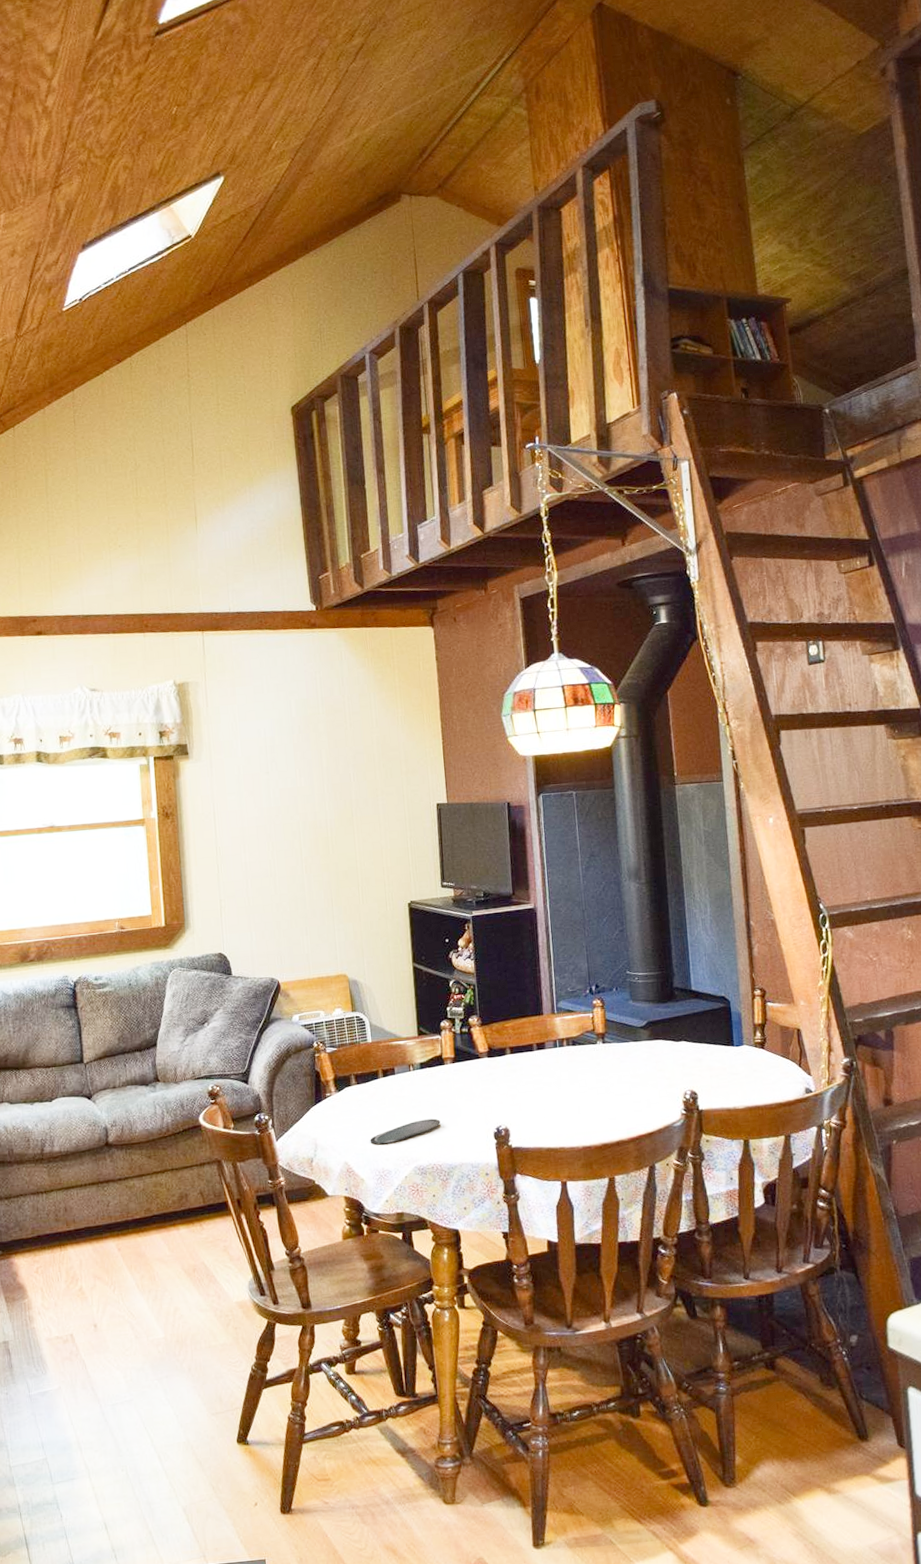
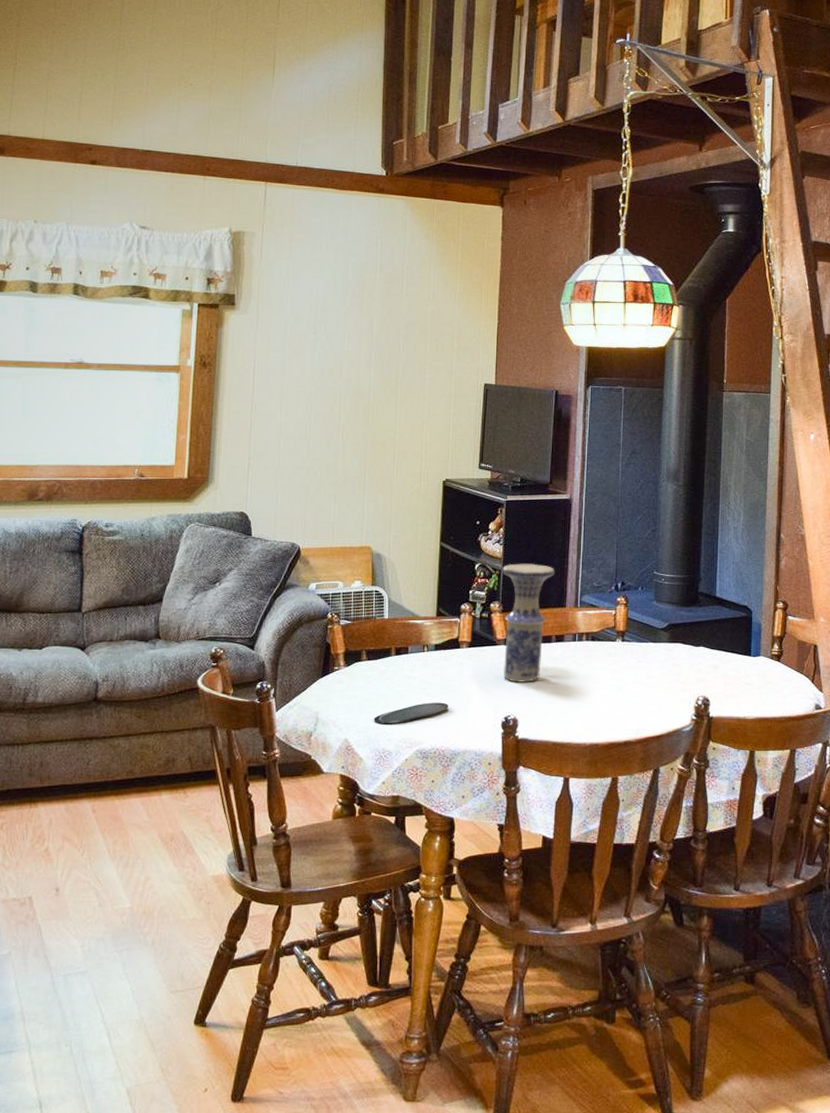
vase: none [476,975,528,1093] -> present [502,563,555,682]

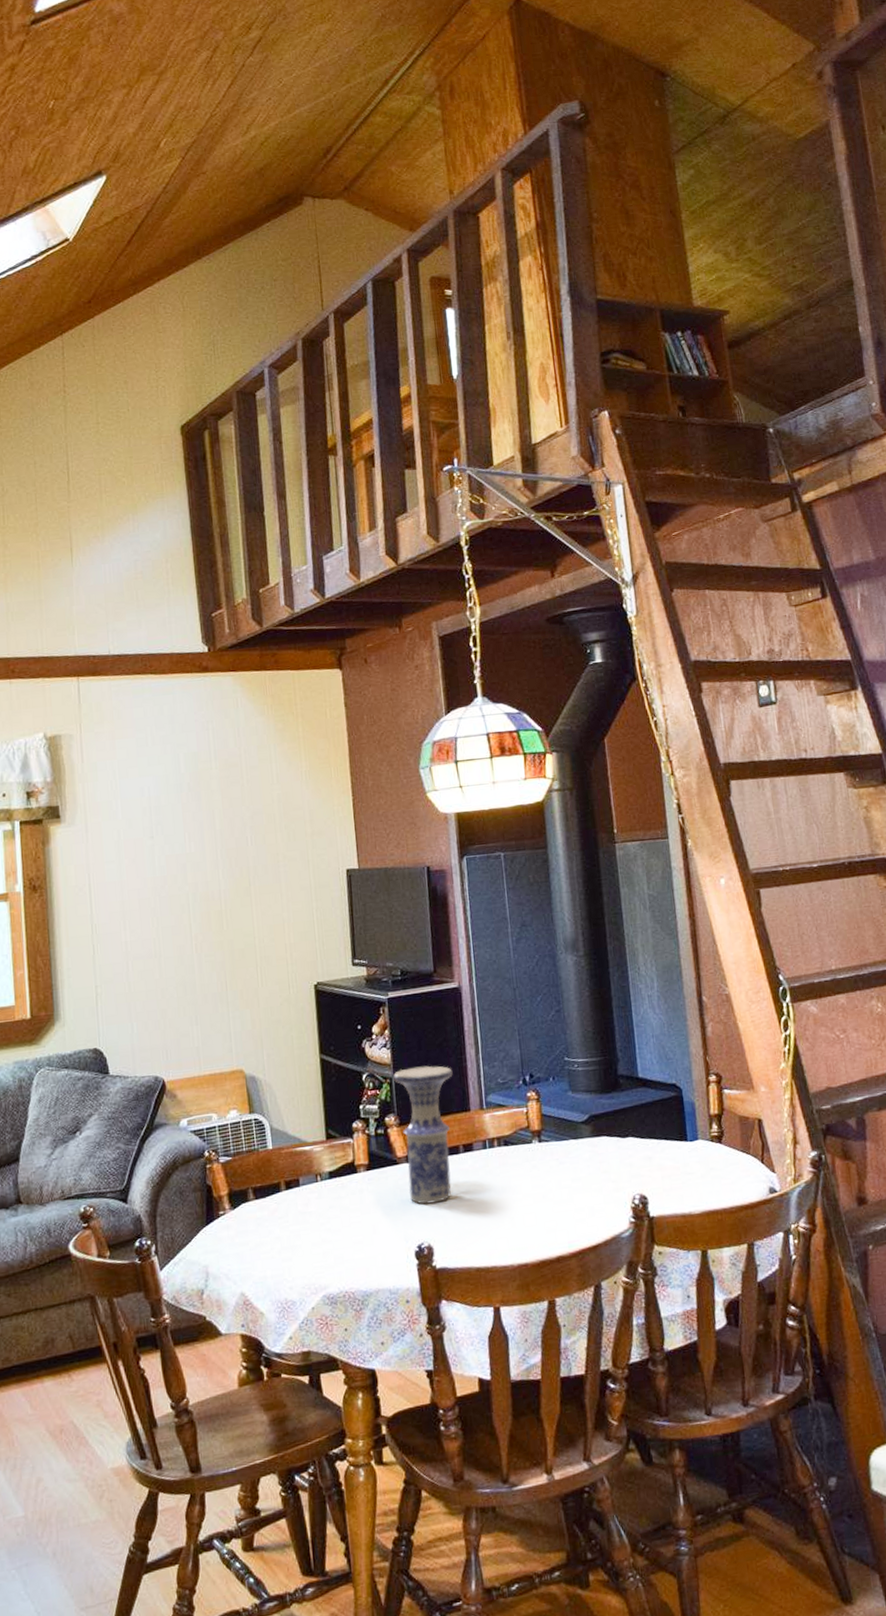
oval tray: present [374,702,449,723] -> none [270,1237,353,1270]

